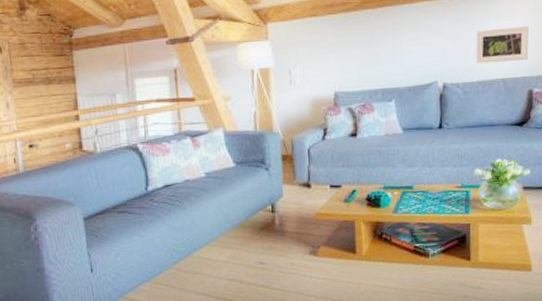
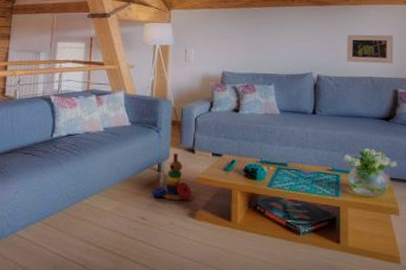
stacking toy: none [267,190,312,241] -> present [151,153,192,201]

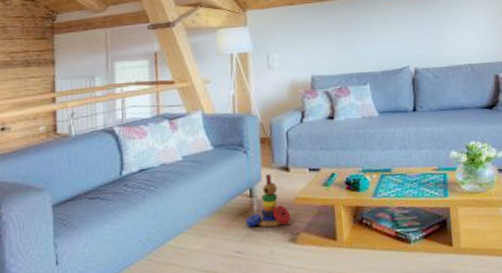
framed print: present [346,34,394,64] -> none [441,16,492,51]

